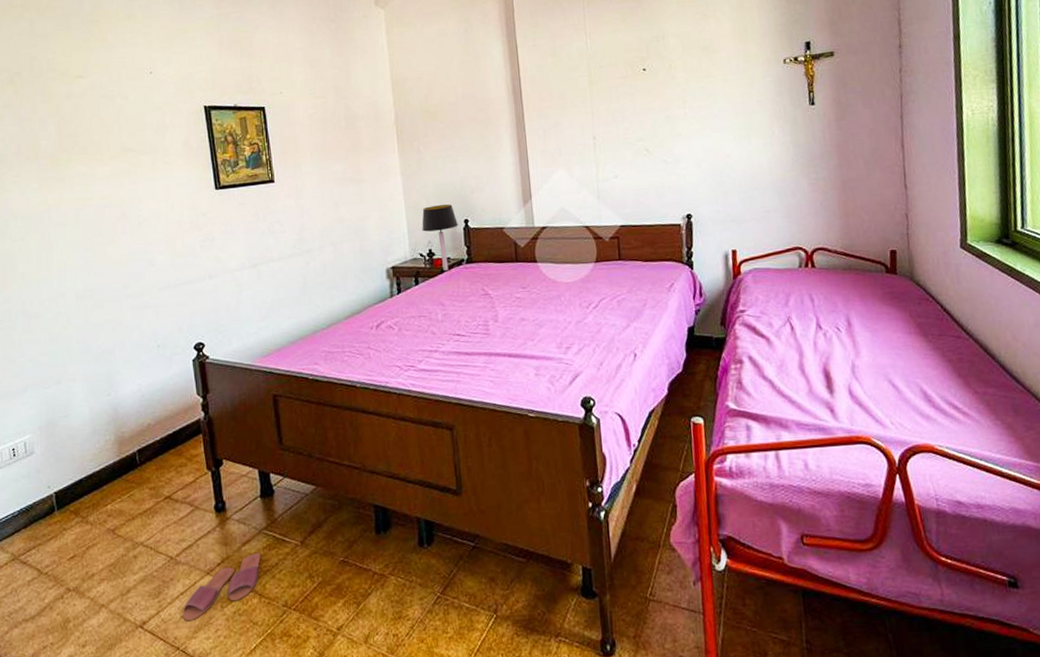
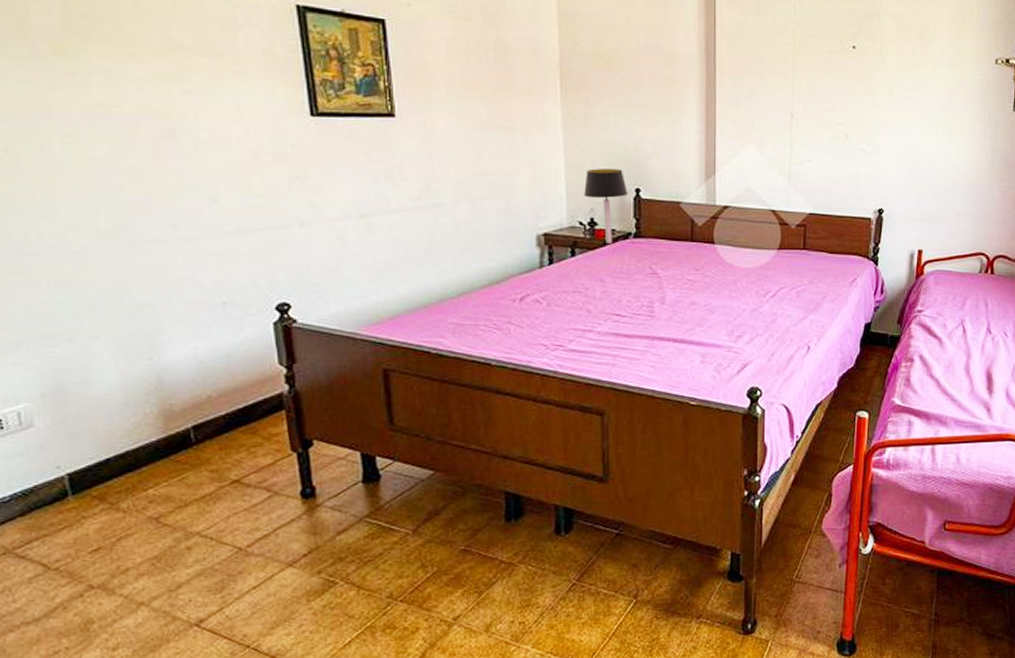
slippers: present [182,552,261,622] -> none [254,541,361,618]

